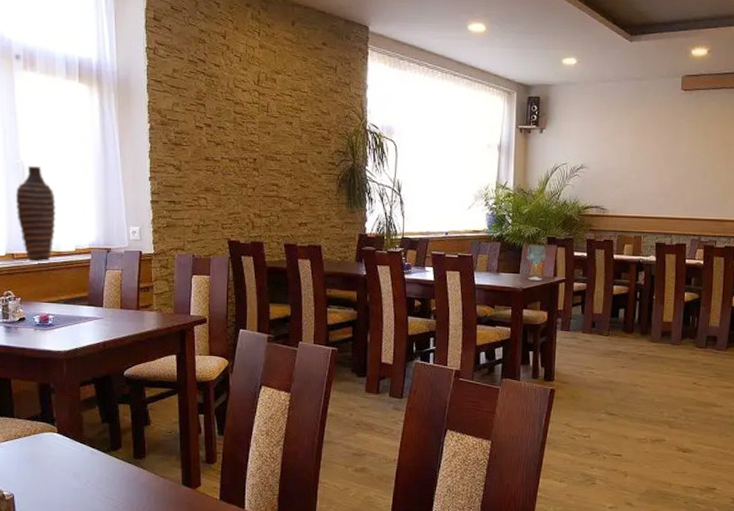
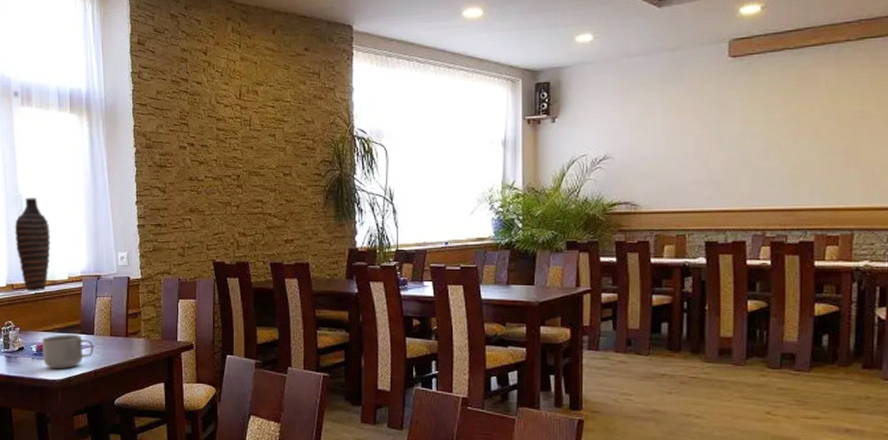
cup: none [45,306,103,341] -> present [42,334,95,369]
wine glass: present [526,244,547,282] -> none [542,250,567,294]

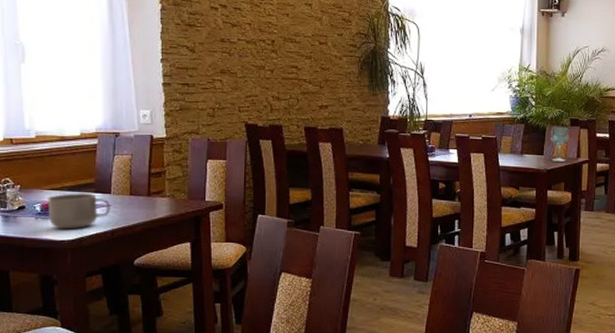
decorative vase: present [14,198,50,291] -> none [14,47,59,147]
wine glass: none [542,250,567,294] -> present [550,126,570,163]

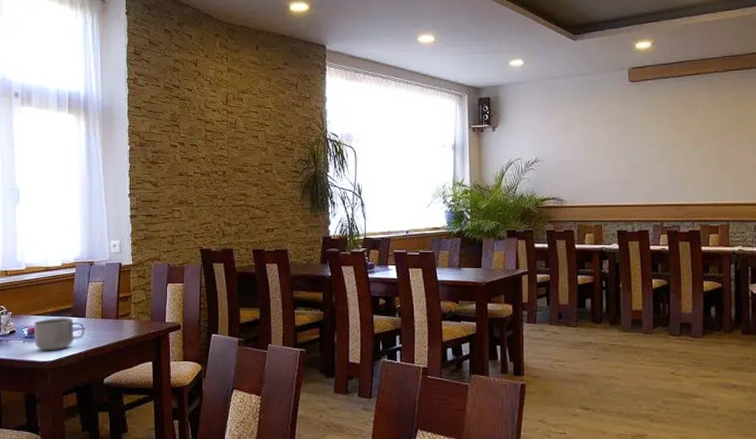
wine glass: present [550,126,570,163] -> none [487,238,508,275]

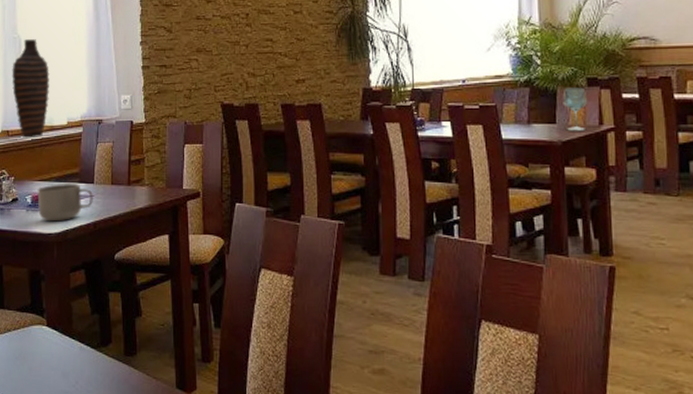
decorative vase: none [10,190,46,277] -> present [11,39,50,138]
wine glass: none [487,238,508,275] -> present [563,87,588,132]

